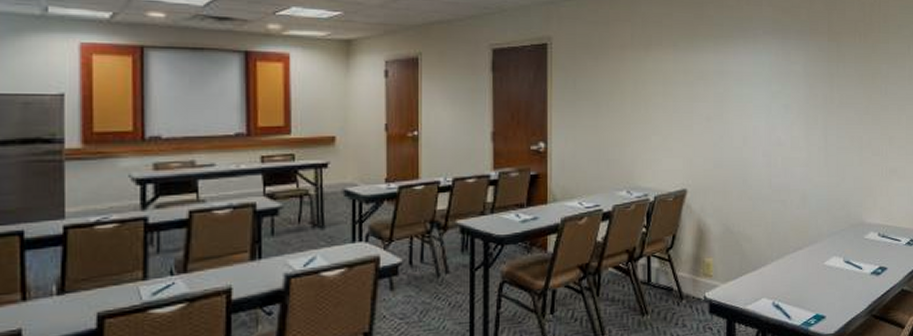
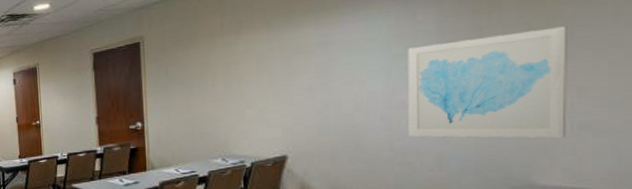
wall art: none [782,82,884,181] -> present [407,26,567,138]

